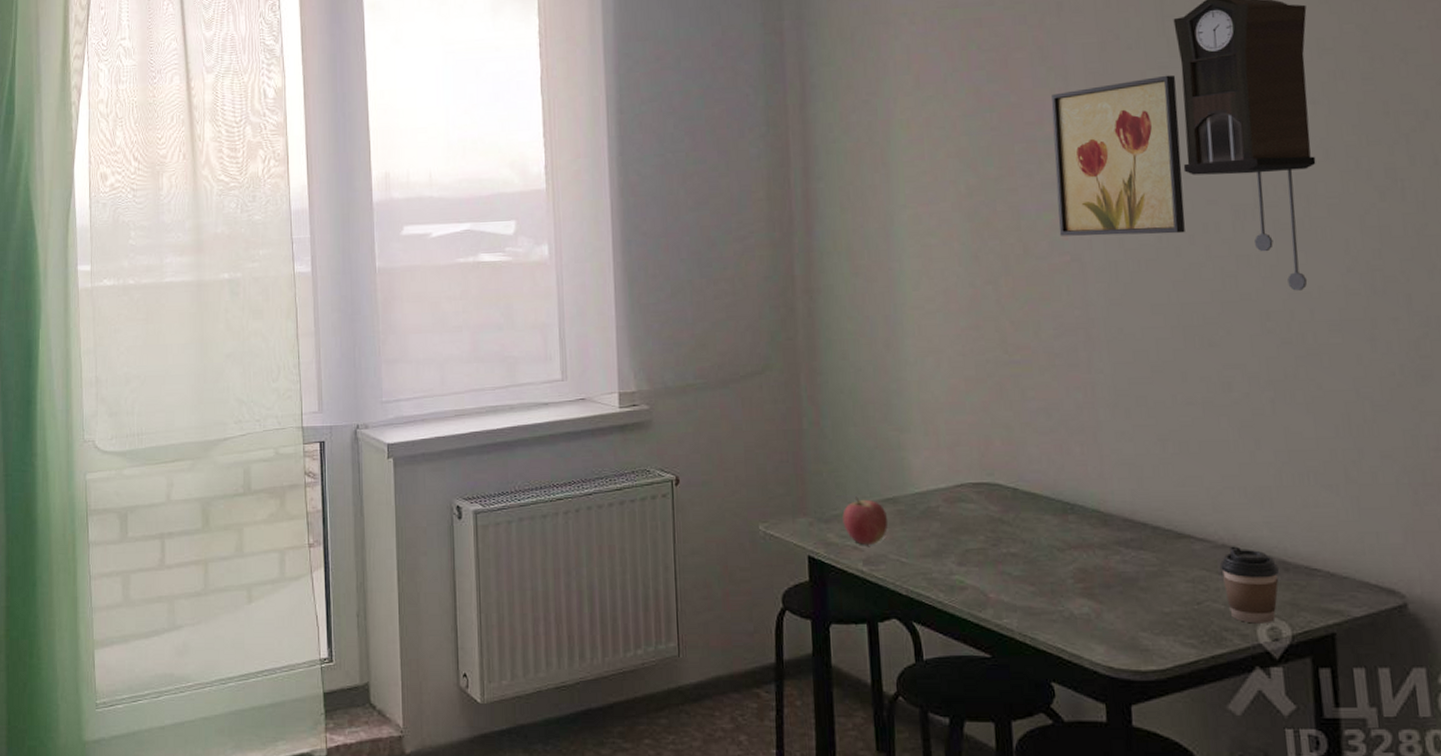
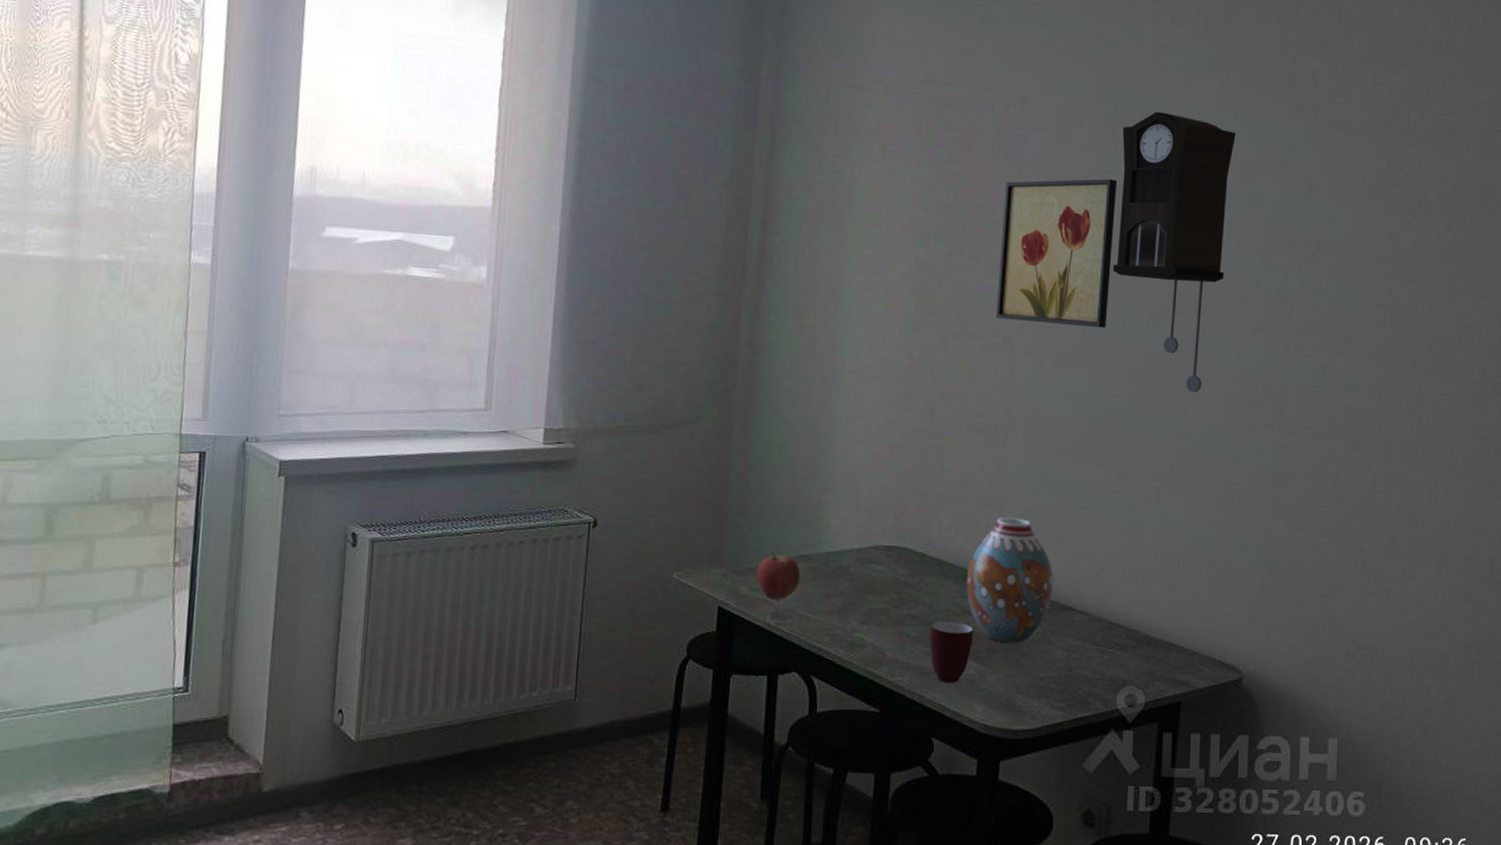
mug: none [1034,557,1083,622] -> present [930,621,974,682]
vase: none [1066,443,1166,577] -> present [966,517,1054,643]
coffee cup: present [1220,546,1280,624] -> none [1094,619,1143,691]

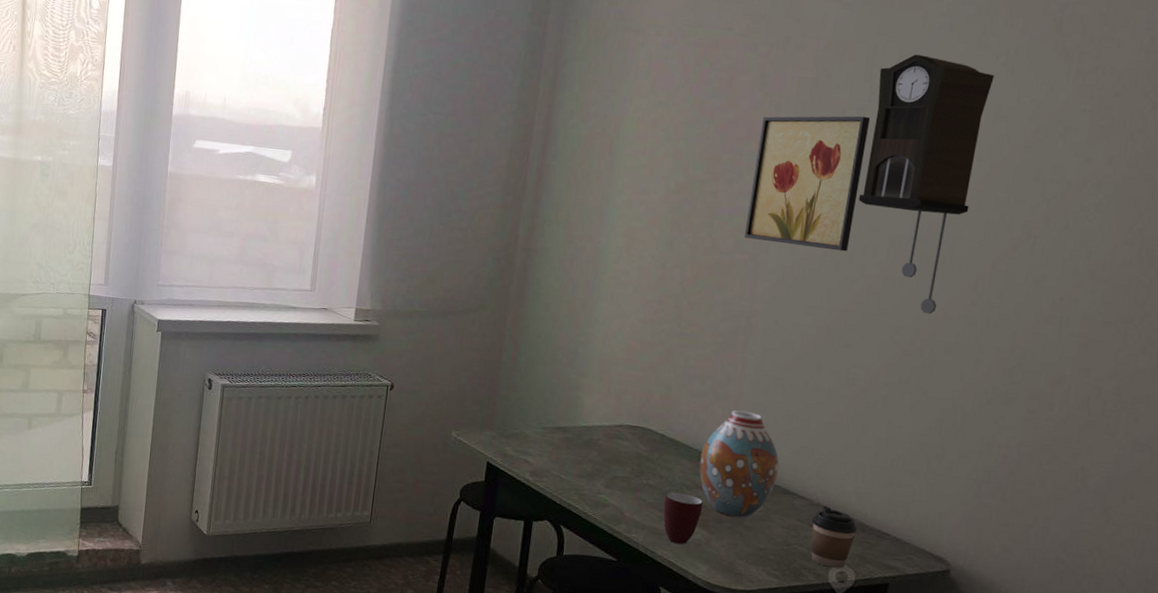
apple: present [757,551,801,599] -> none [520,421,557,461]
coffee cup: none [1094,619,1143,691] -> present [811,506,858,569]

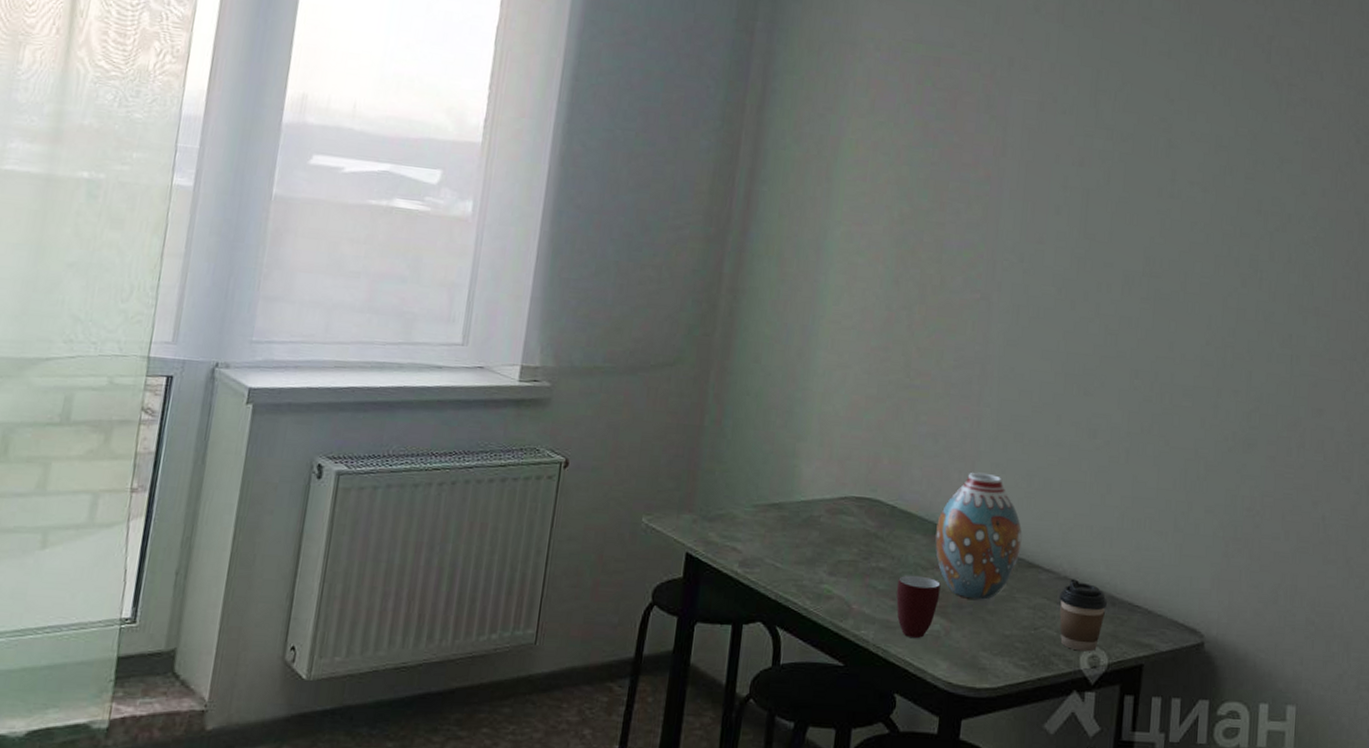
wall art: present [744,116,871,252] -> none [974,141,1098,289]
pendulum clock: present [858,54,994,314] -> none [1090,80,1213,356]

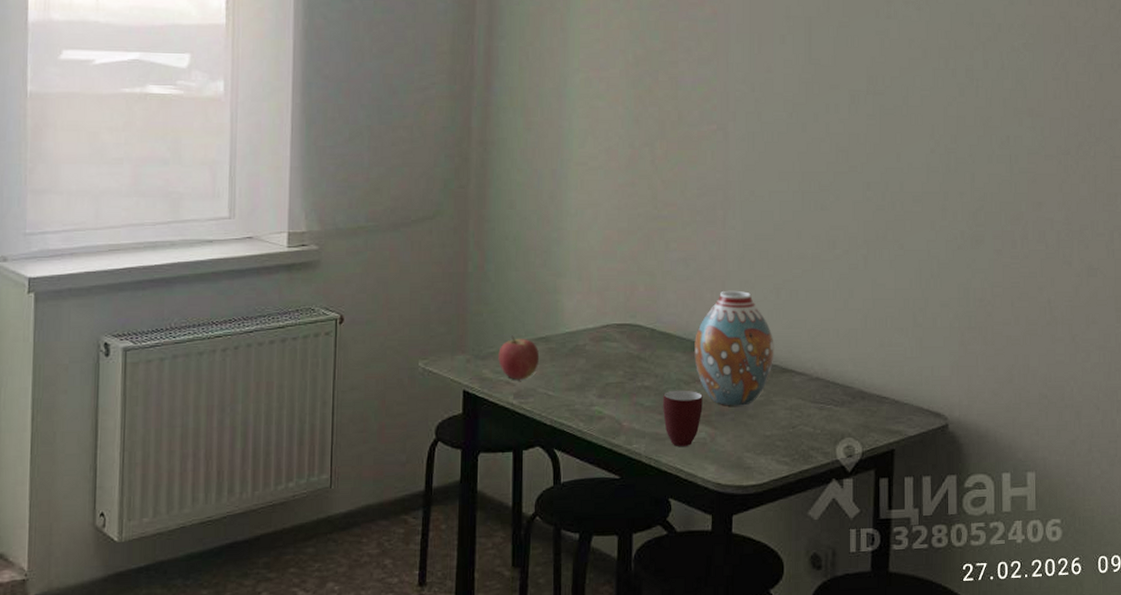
apple: none [726,498,771,547] -> present [498,335,540,380]
coffee cup: present [1060,578,1108,652] -> none [813,378,858,443]

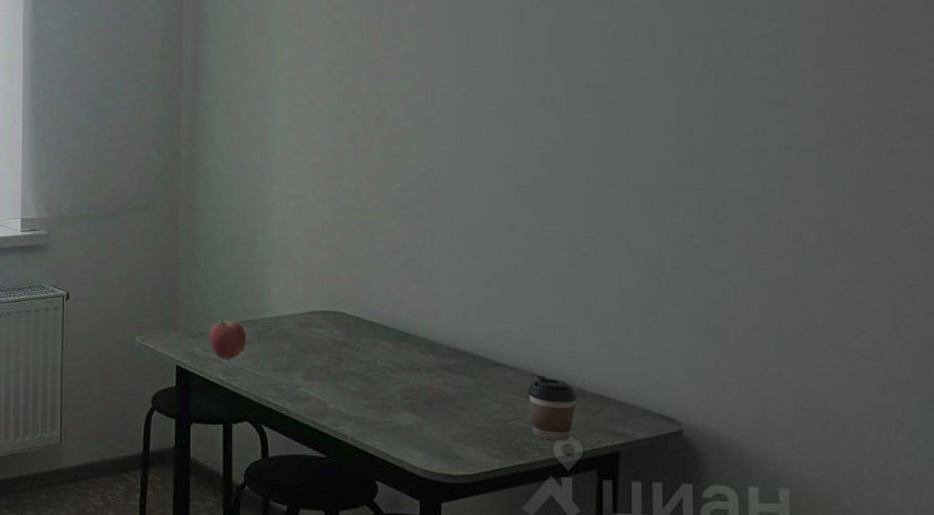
mug: present [663,390,703,446] -> none [369,377,409,432]
vase: present [694,290,774,406] -> none [400,283,485,397]
coffee cup: none [813,378,858,443] -> present [528,375,578,441]

